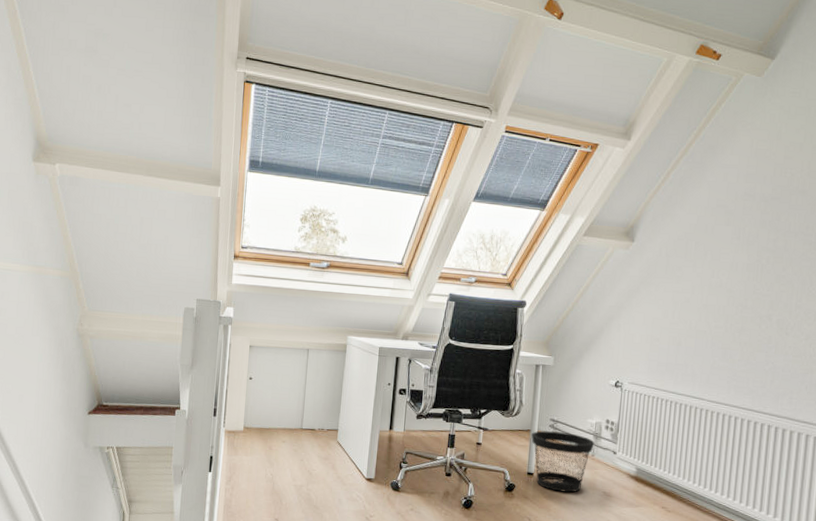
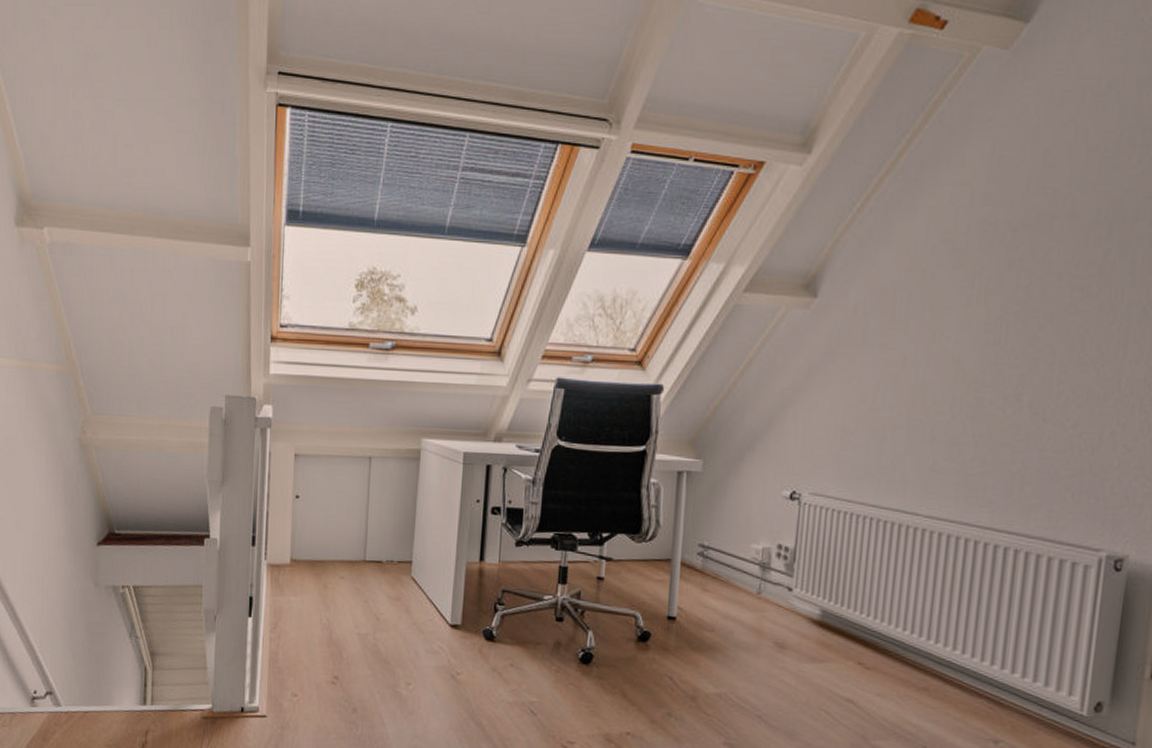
wastebasket: present [531,430,595,493] -> none [672,560,762,643]

